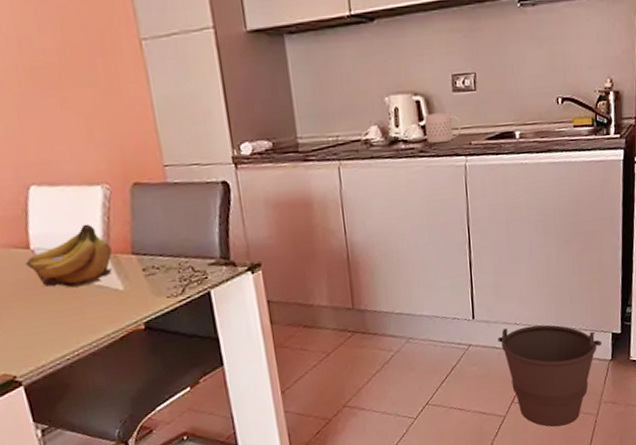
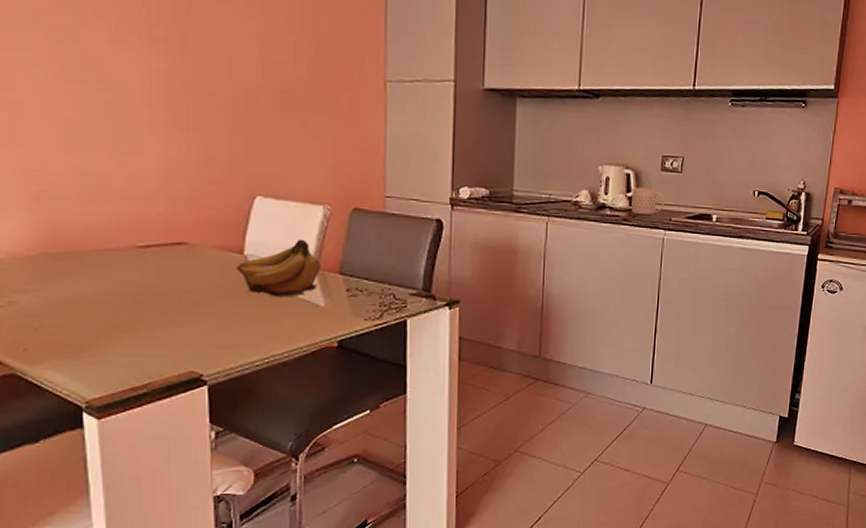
bucket: present [498,324,602,427] -> none [671,397,769,501]

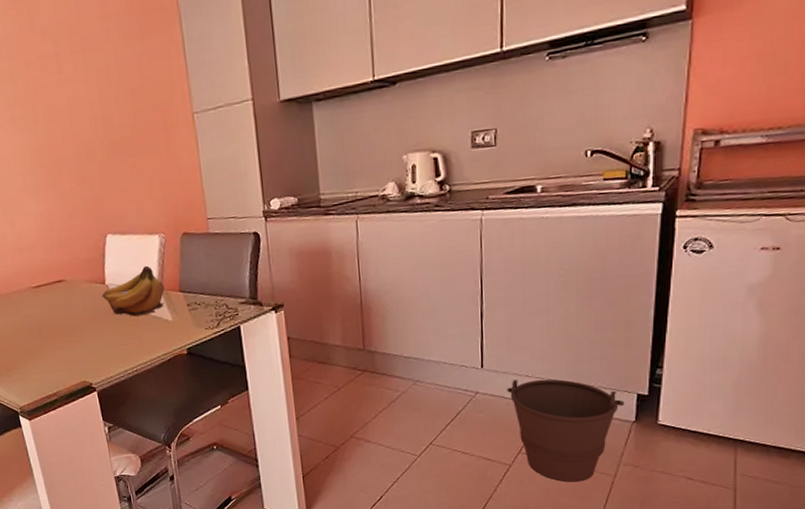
mug: present [631,187,665,215] -> none [442,168,479,199]
bucket: none [671,397,769,501] -> present [507,379,625,482]

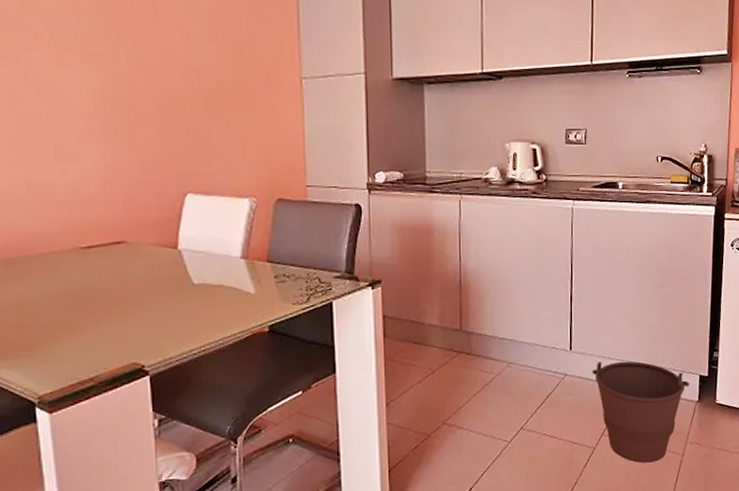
fruit: present [101,265,165,317] -> none [171,231,250,288]

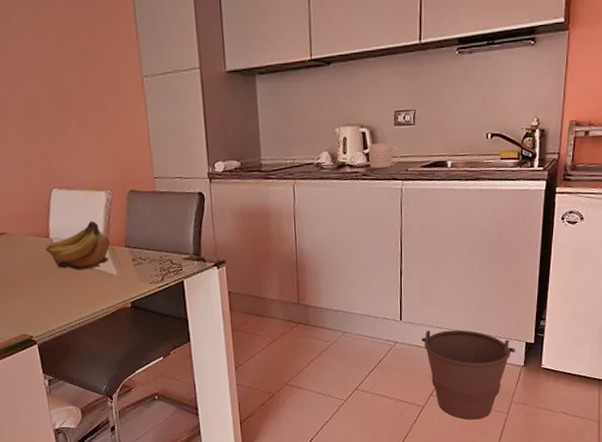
fruit: none [171,231,250,288] -> present [45,221,110,270]
mug: none [539,161,571,187] -> present [369,142,400,169]

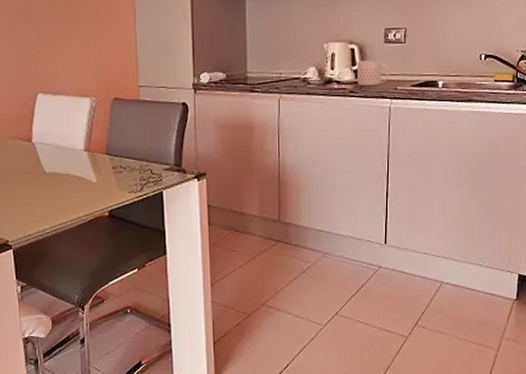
fruit: present [45,221,110,270] -> none [26,127,91,176]
bucket: present [421,329,516,420] -> none [406,256,508,355]

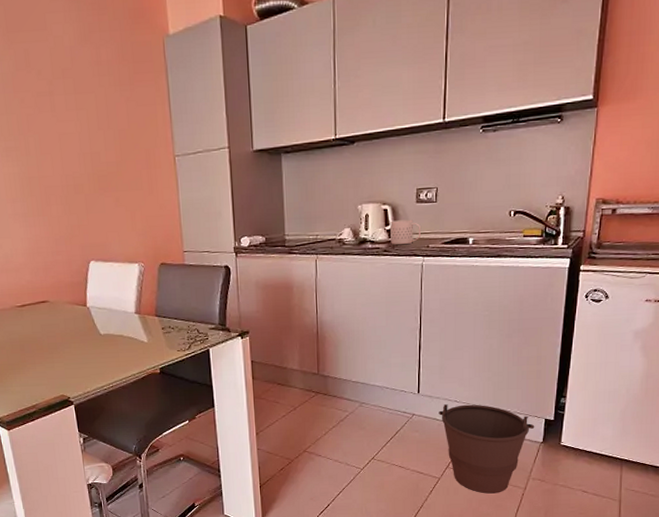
bucket: none [406,256,508,355] -> present [439,404,535,494]

